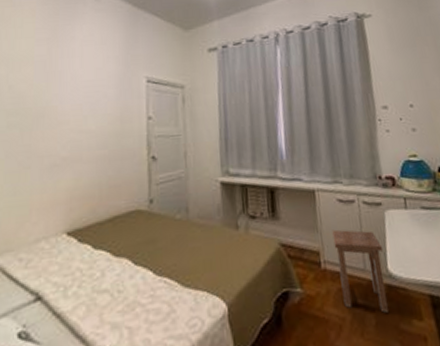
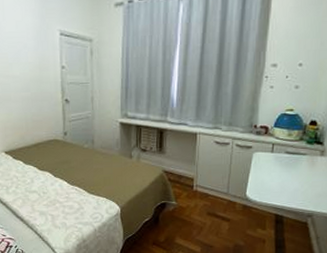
stool: present [332,229,388,313] -> none [206,164,245,222]

